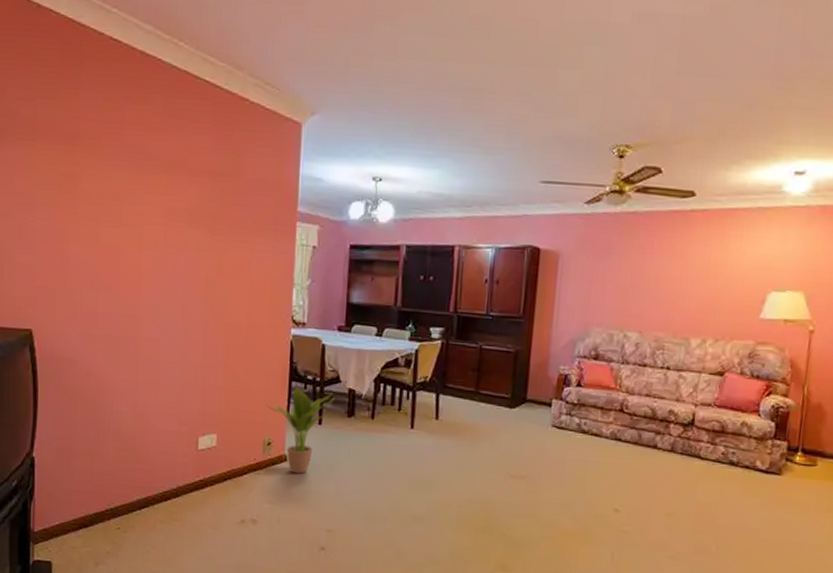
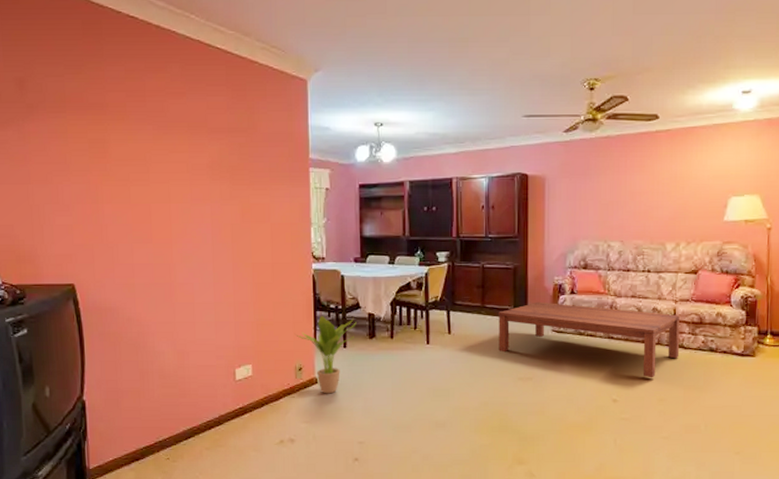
coffee table: none [490,392,700,489] -> present [498,301,681,378]

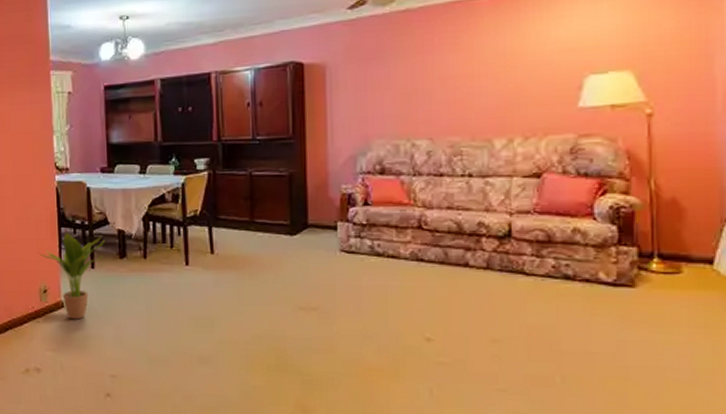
coffee table: present [498,301,681,378] -> none [272,215,519,313]

